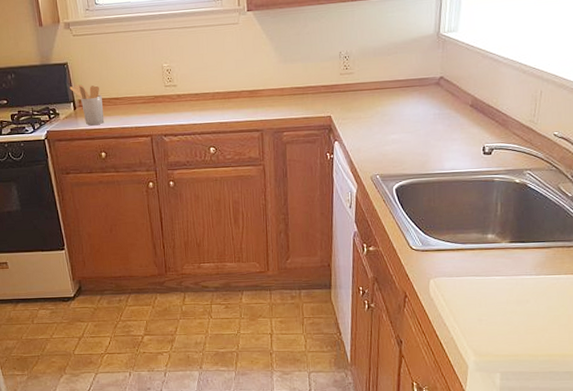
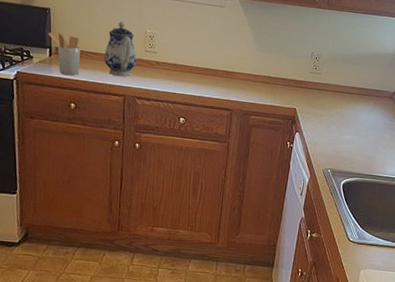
teapot: none [125,60,158,117] -> present [104,20,137,77]

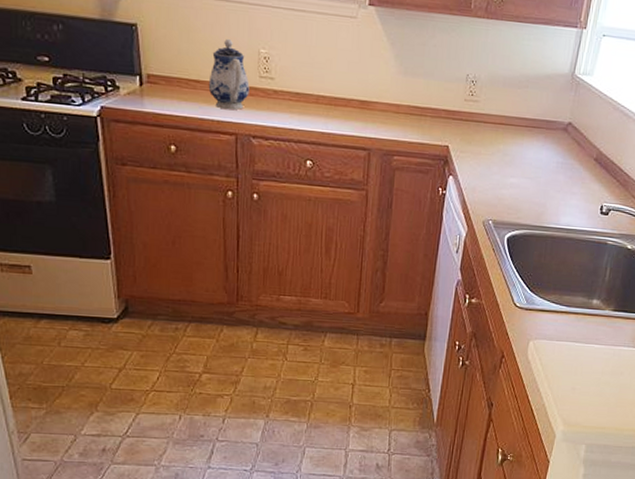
utensil holder: present [48,32,81,75] -> none [136,54,179,110]

